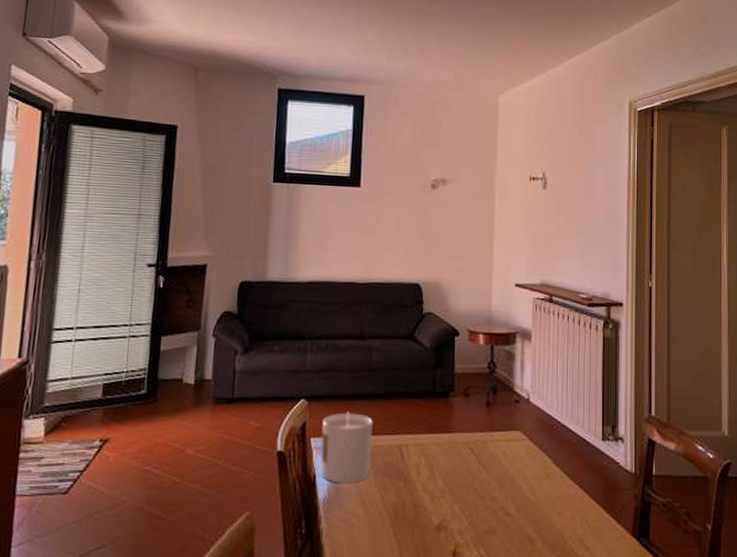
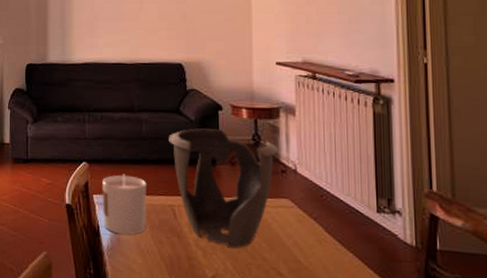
decorative bowl: none [400,355,513,490] -> present [169,128,279,248]

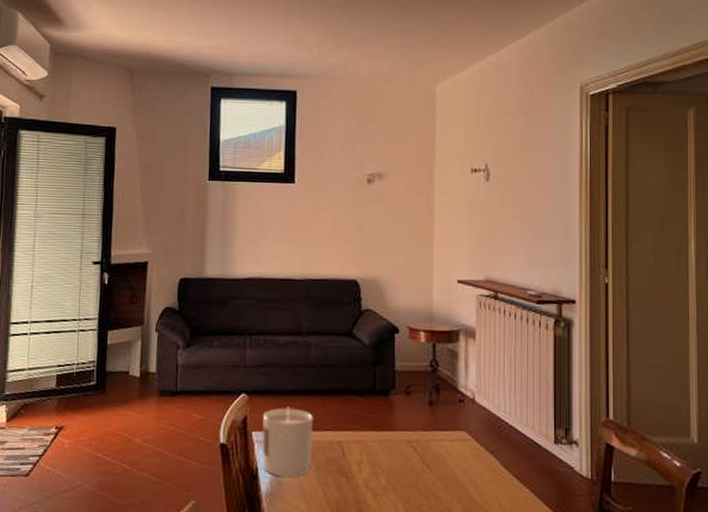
decorative bowl: present [169,128,279,248] -> none [340,353,457,488]

